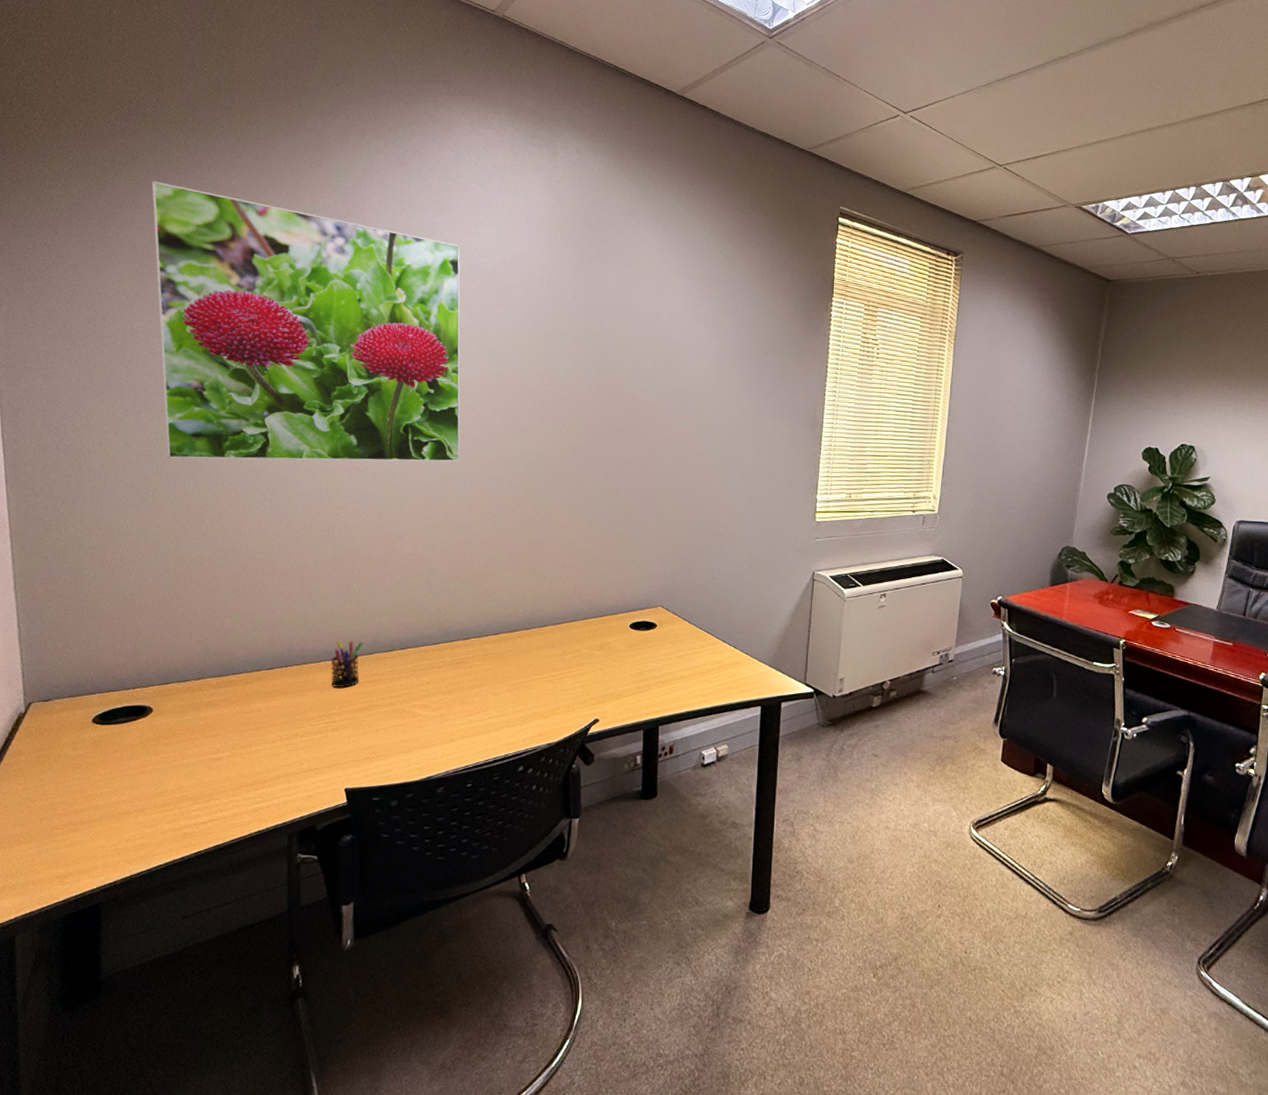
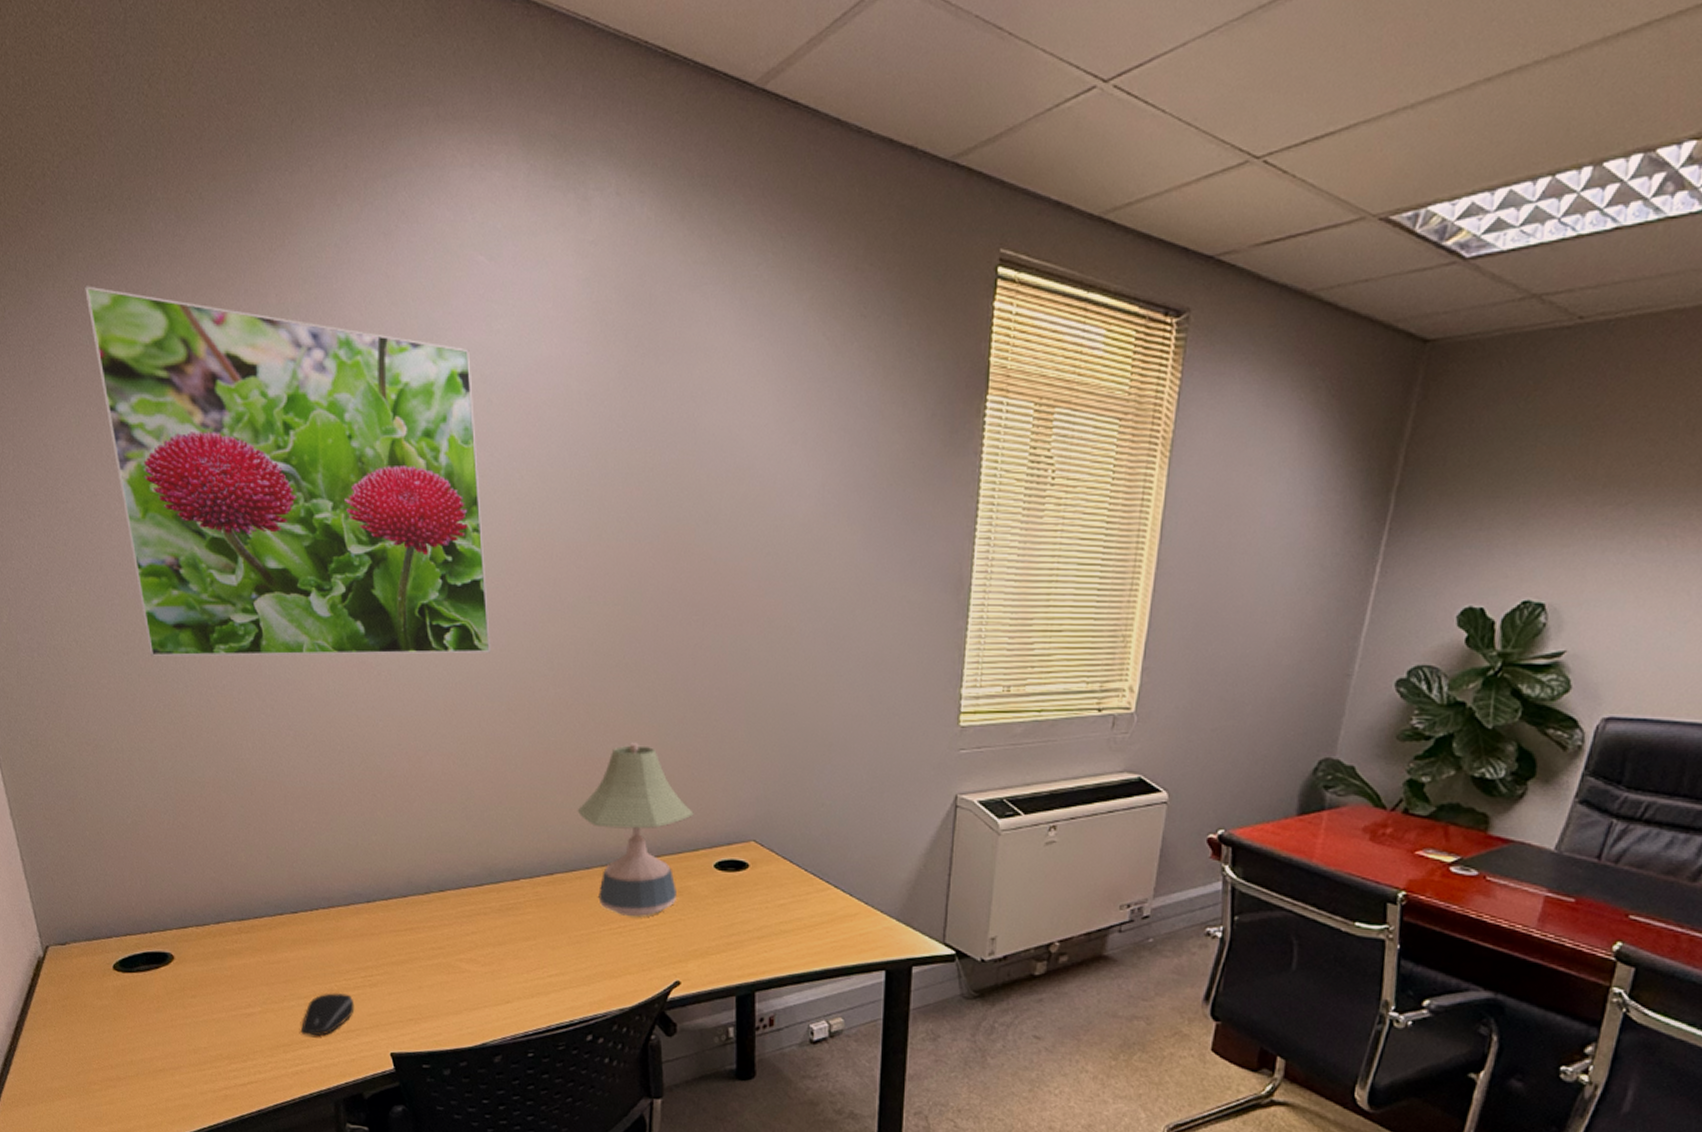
computer mouse: none [265,737,316,776] -> present [301,993,355,1036]
pen holder: present [330,640,363,688] -> none [360,879,396,936]
desk lamp: none [521,531,615,667] -> present [577,742,694,916]

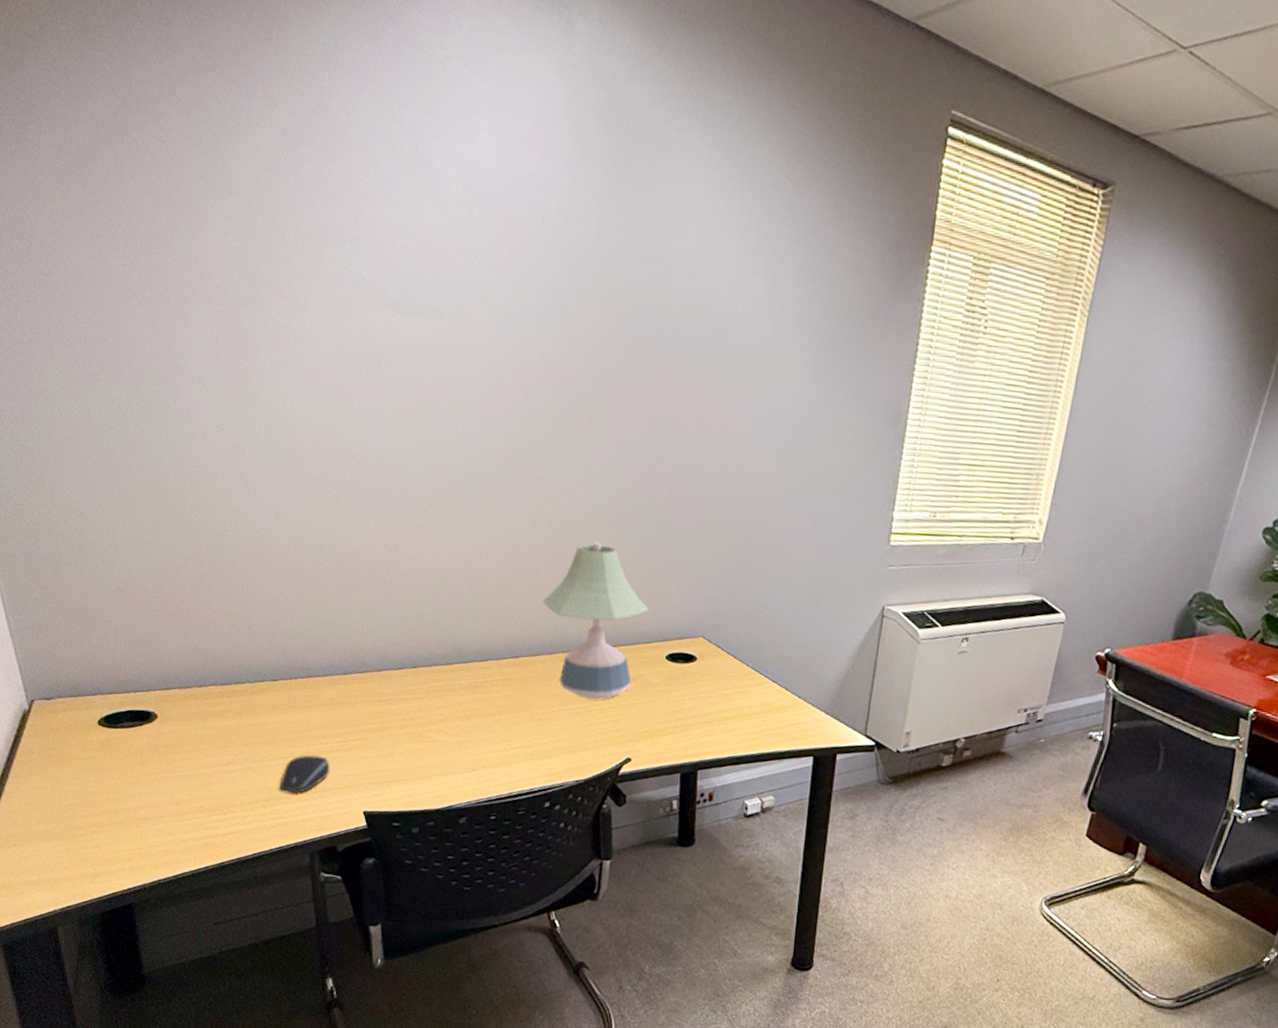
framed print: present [85,286,492,657] -> none [68,60,467,451]

